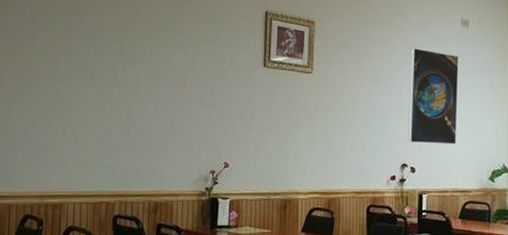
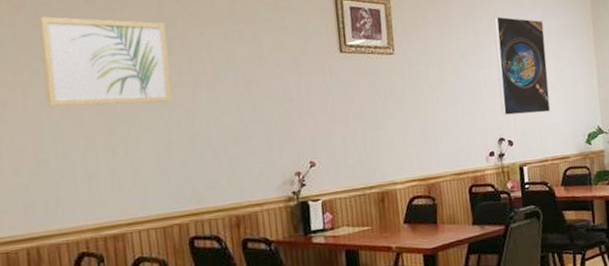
wall art: none [18,13,119,95] -> present [39,16,172,107]

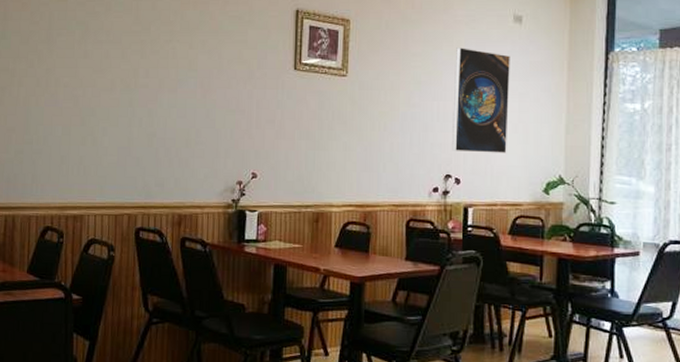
wall art: present [39,16,172,107] -> none [36,15,140,102]

